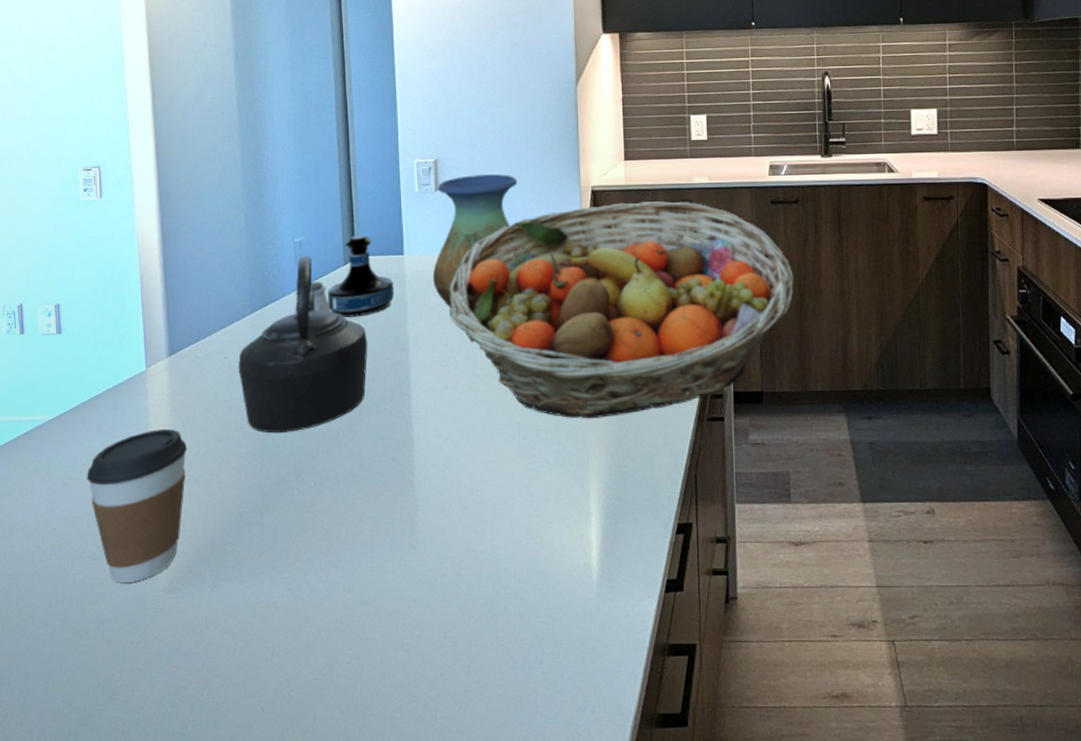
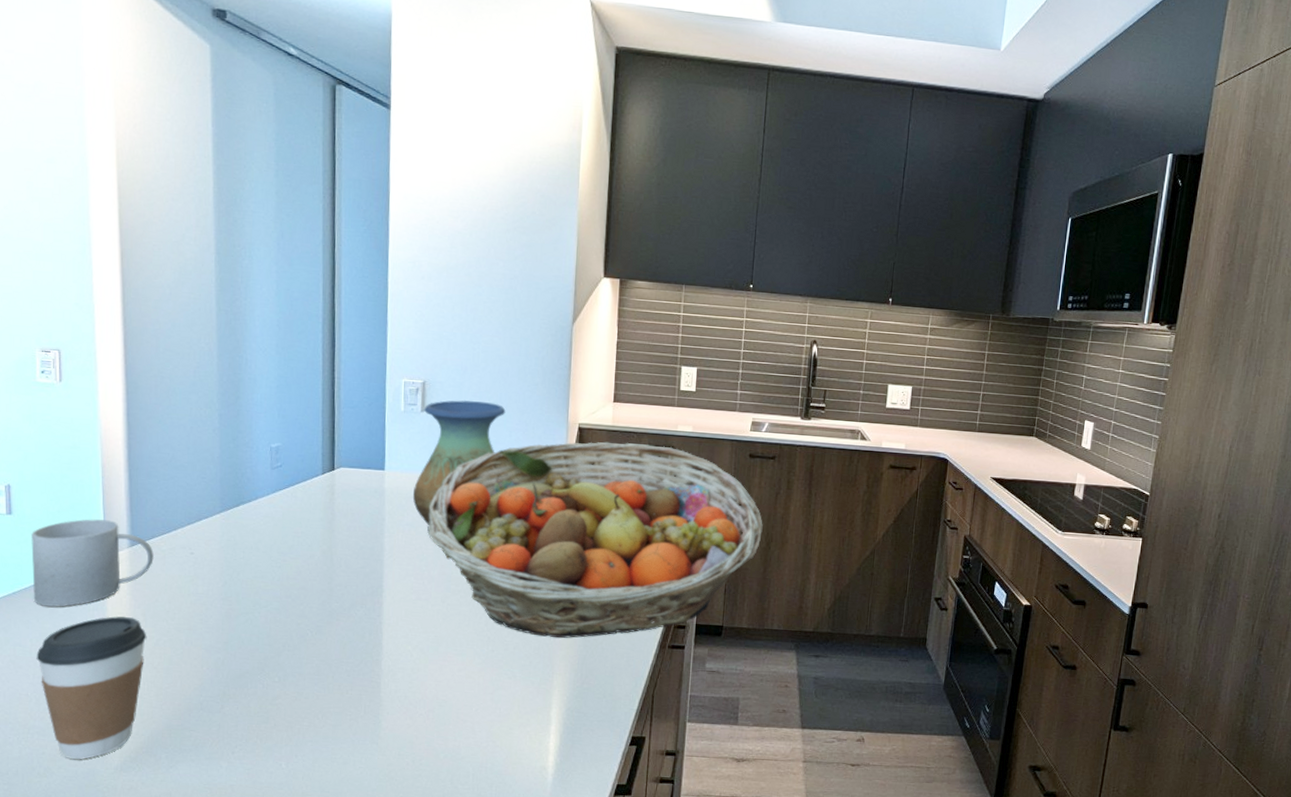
mug: none [79,331,191,425] -> present [31,519,154,608]
kettle: present [239,255,368,433] -> none [205,461,342,630]
saltshaker: present [294,281,330,314] -> none [267,487,305,517]
tequila bottle: present [328,235,394,317] -> none [303,446,373,525]

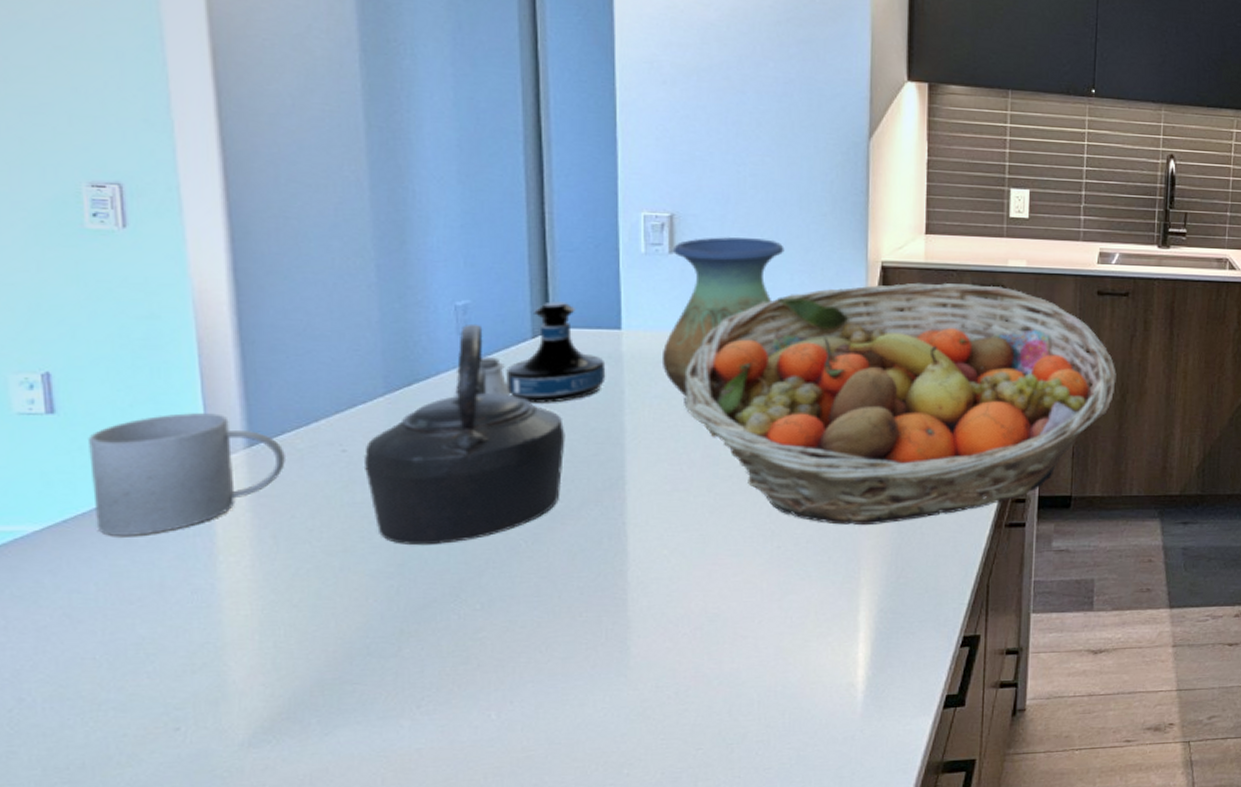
coffee cup: present [36,616,147,760] -> none [106,540,281,739]
kettle: none [205,461,342,630] -> present [365,323,565,546]
saltshaker: none [267,487,305,517] -> present [454,357,510,397]
tequila bottle: none [303,446,373,525] -> present [506,301,606,403]

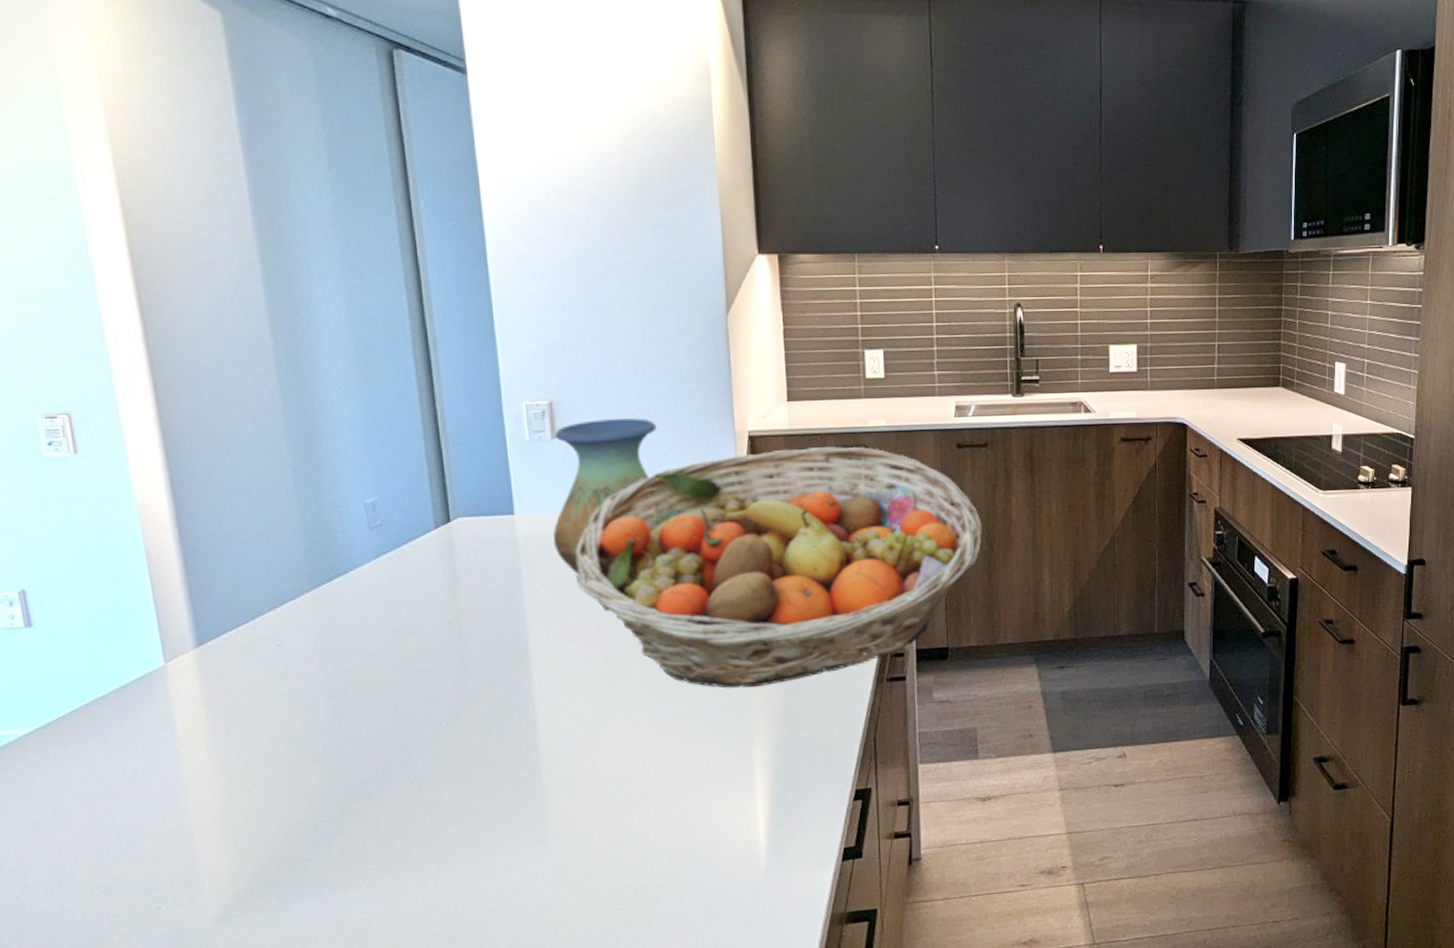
mug: present [88,413,285,537] -> none [62,618,230,735]
kettle: present [365,323,565,546] -> none [297,519,473,729]
saltshaker: present [454,357,510,397] -> none [370,549,420,589]
tequila bottle: present [506,301,606,403] -> none [415,492,505,590]

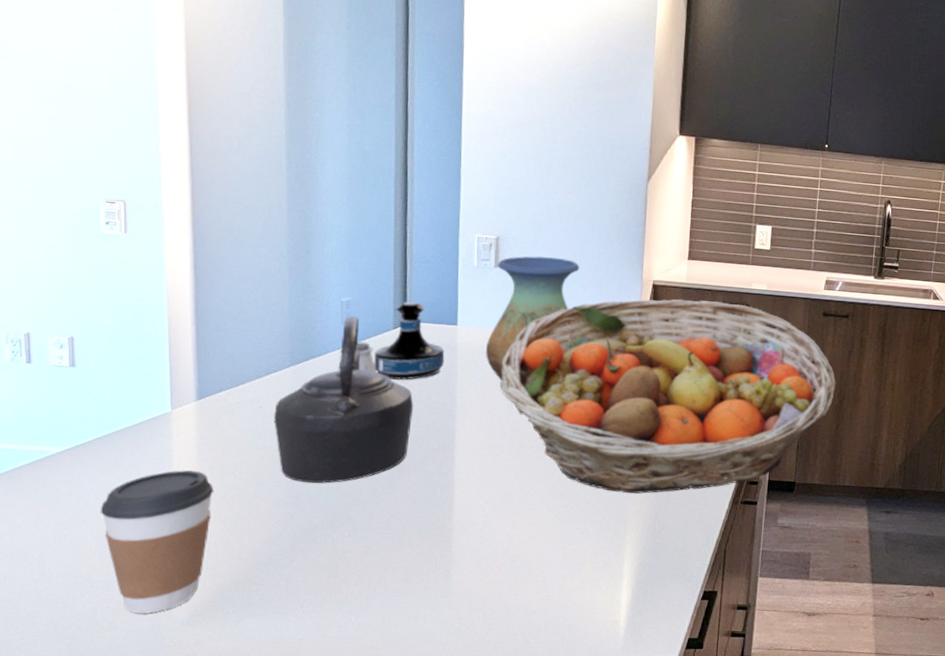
coffee cup: none [89,733,234,918] -> present [100,470,214,614]
kettle: none [297,519,473,729] -> present [274,315,414,484]
saltshaker: none [370,549,420,589] -> present [337,342,376,372]
tequila bottle: none [415,492,505,590] -> present [374,301,445,380]

